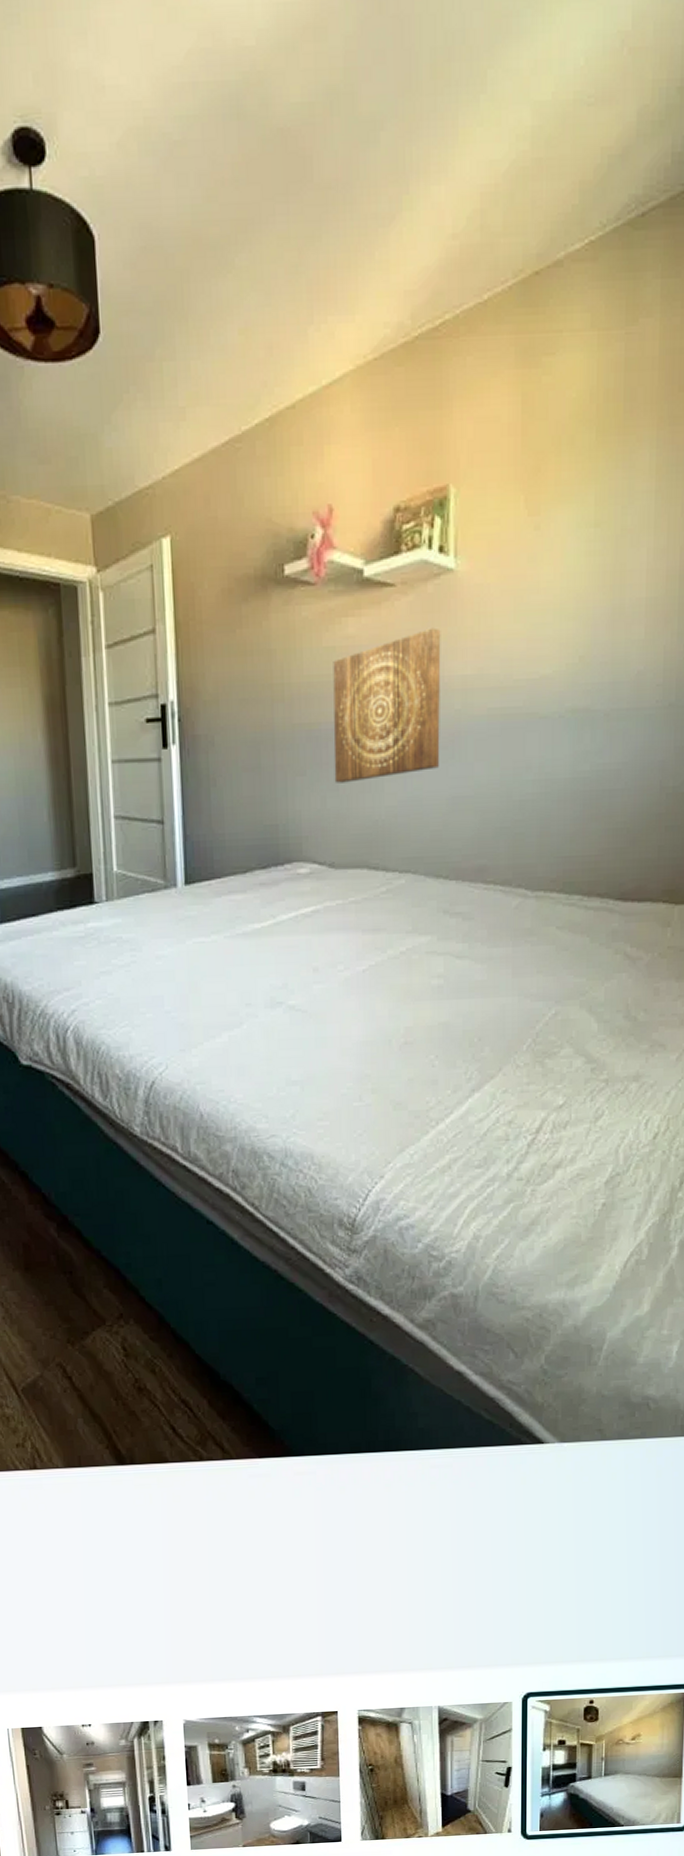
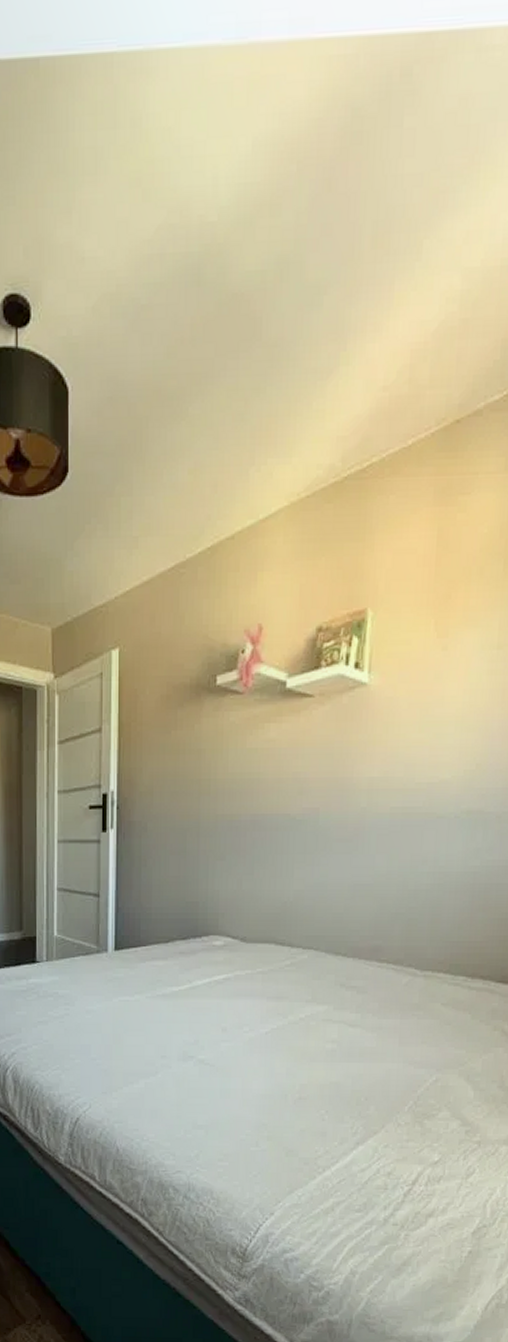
wall art: present [333,627,441,783] -> none [250,734,352,868]

